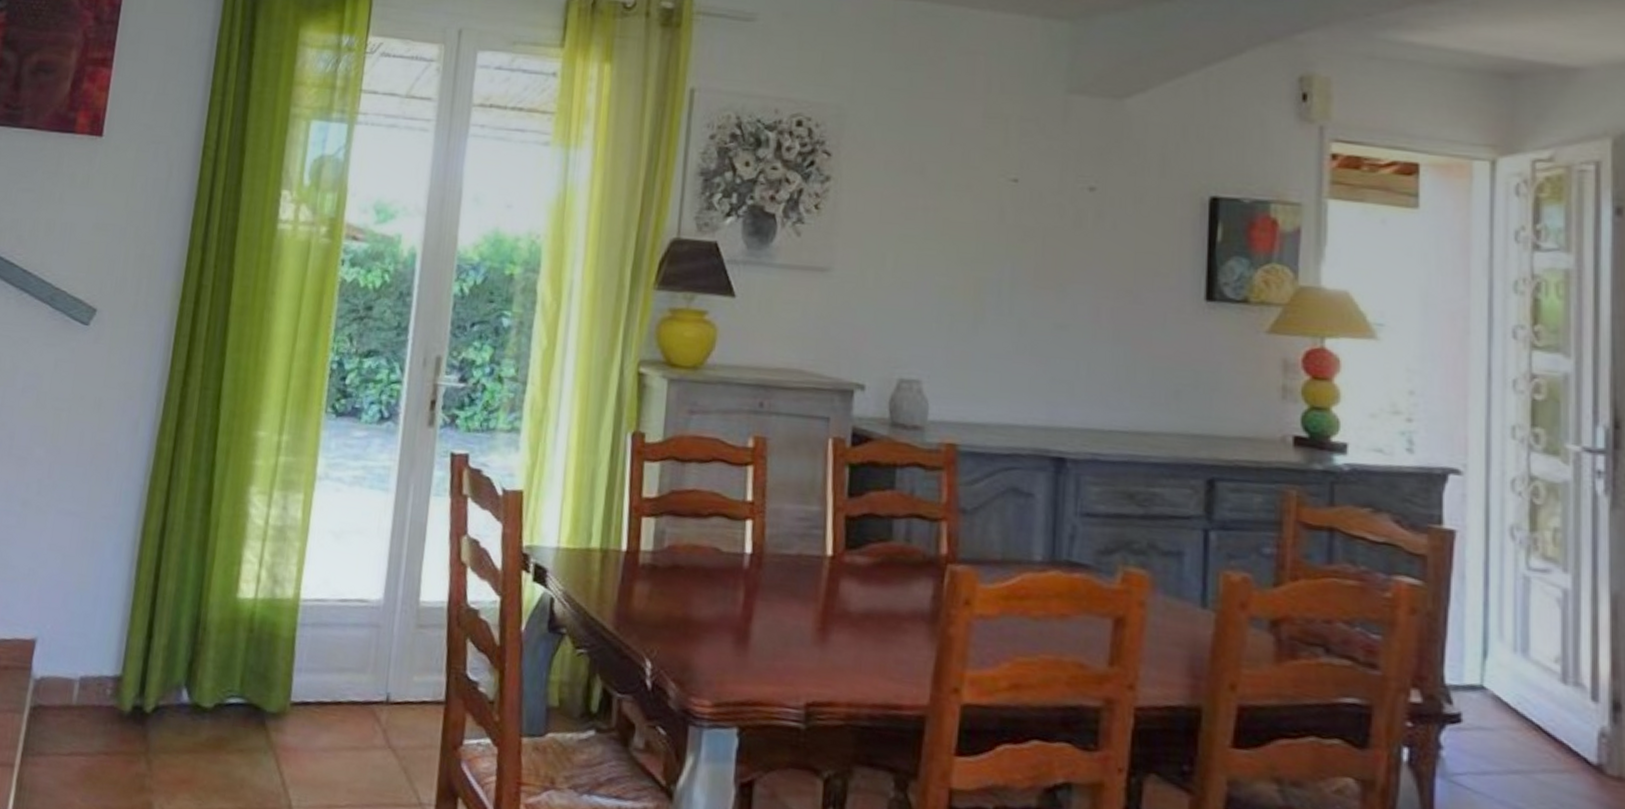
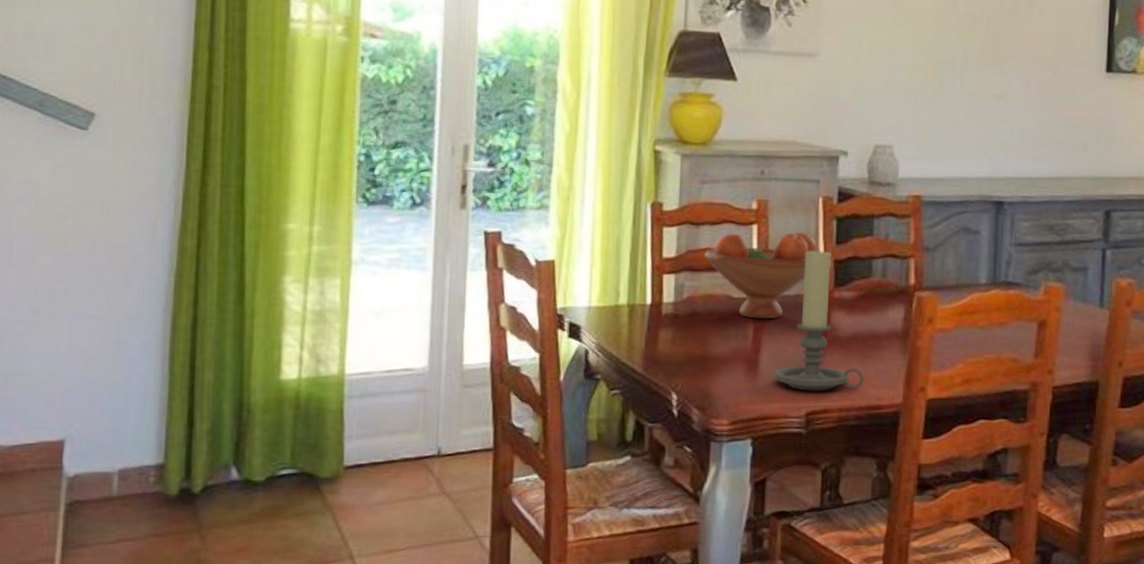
fruit bowl: none [689,474,825,583] -> present [703,232,818,319]
candle holder: none [768,500,881,680] -> present [774,249,864,391]

